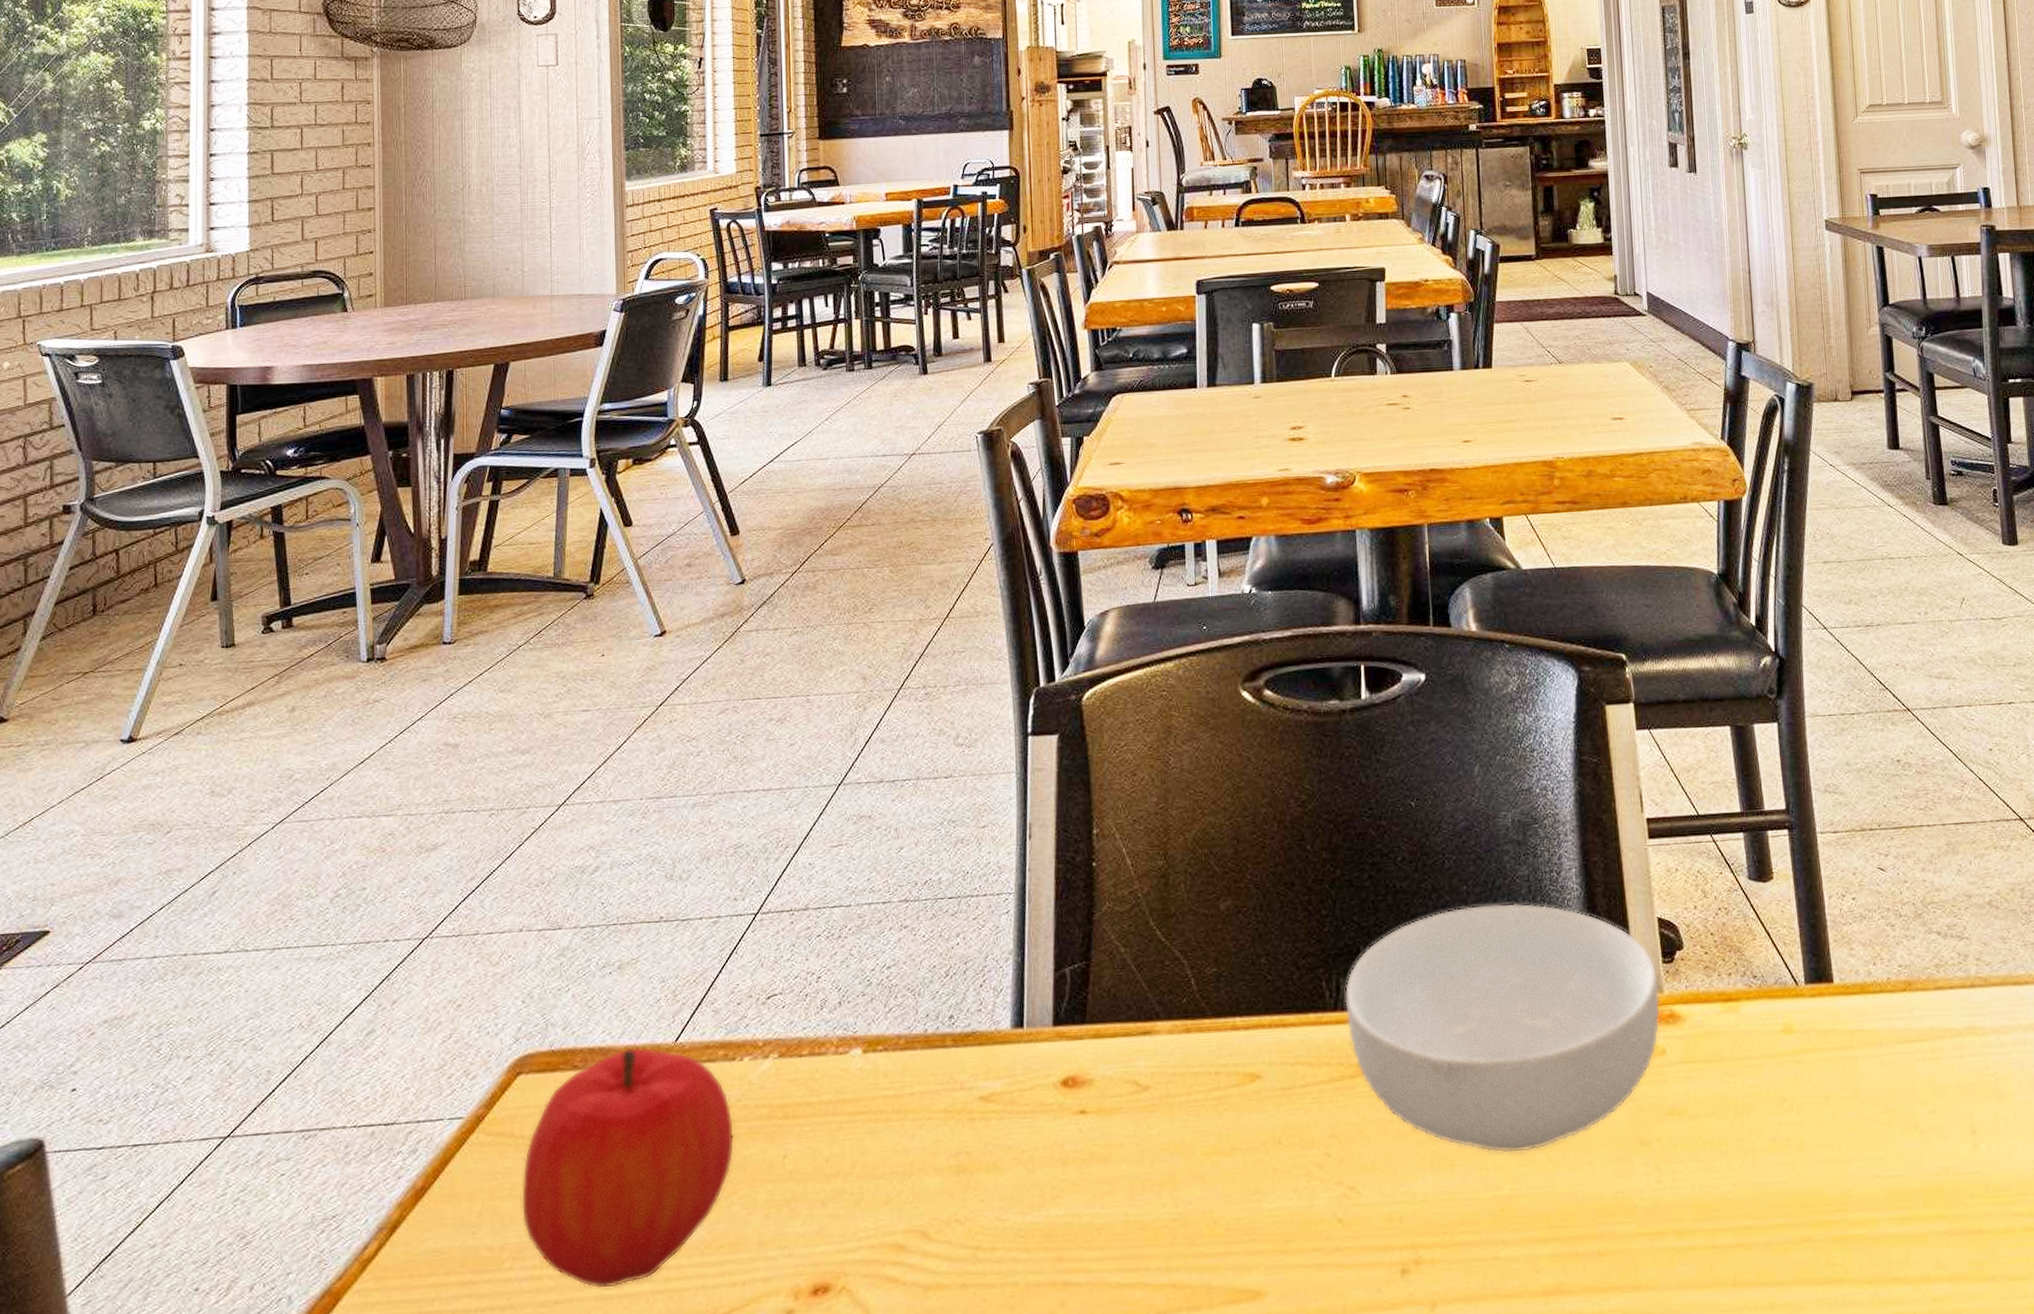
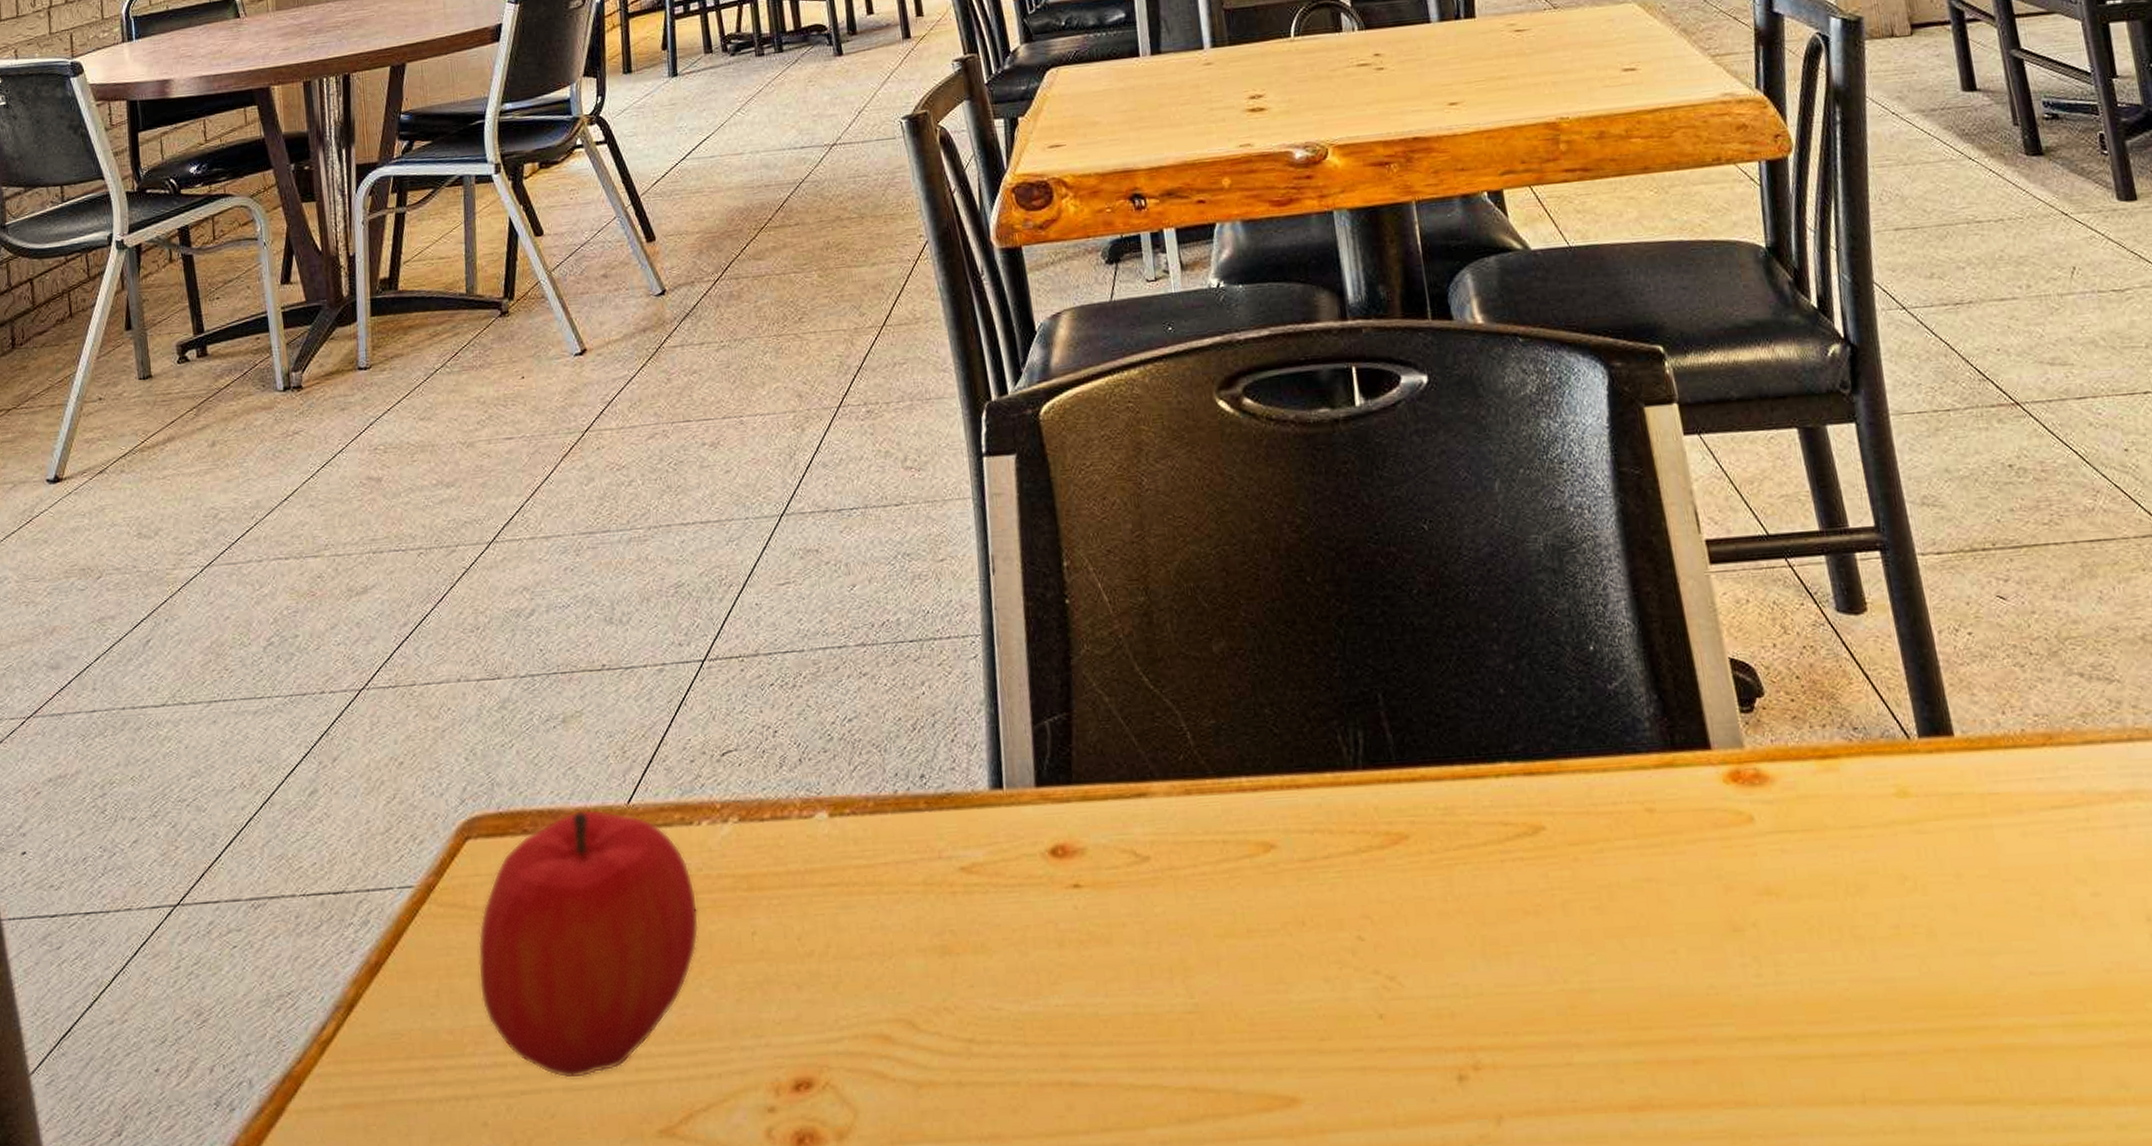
cereal bowl: present [1344,903,1661,1154] -> none [1364,642,1744,940]

